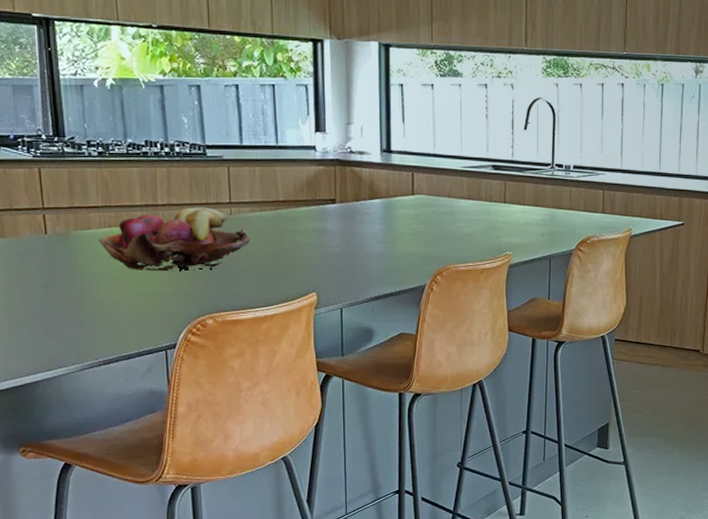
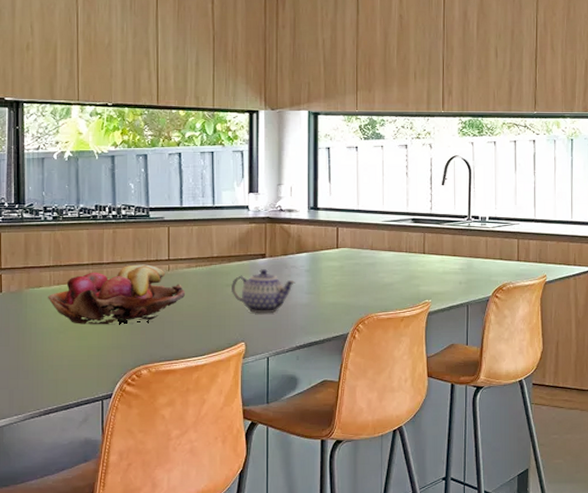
teapot: none [299,215,369,263] -> present [230,269,295,314]

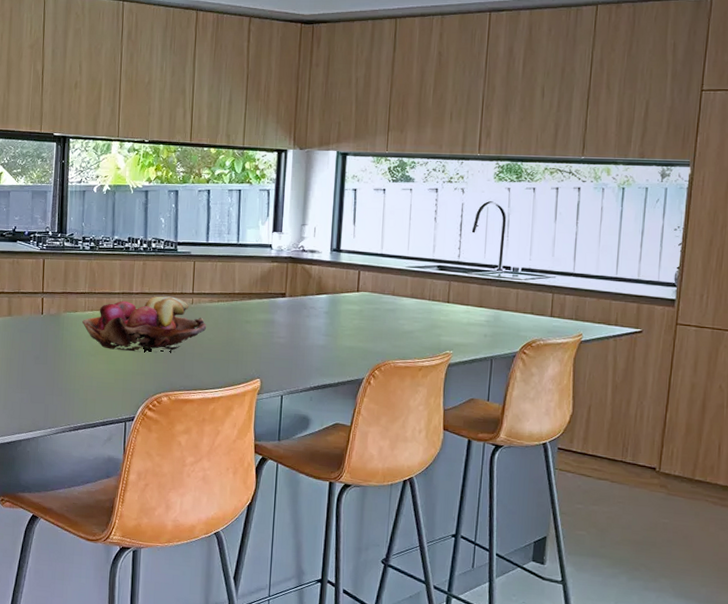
teapot: present [230,269,295,314] -> none [250,308,313,353]

